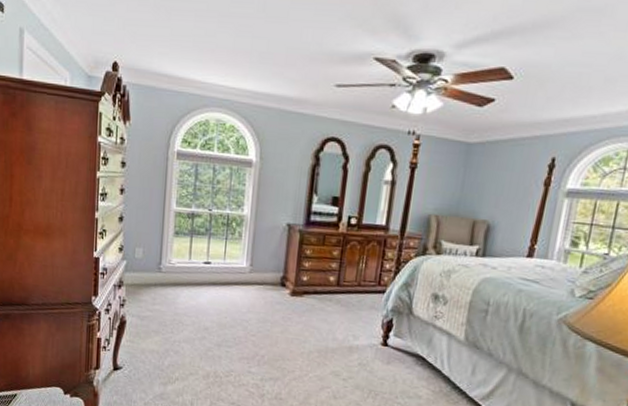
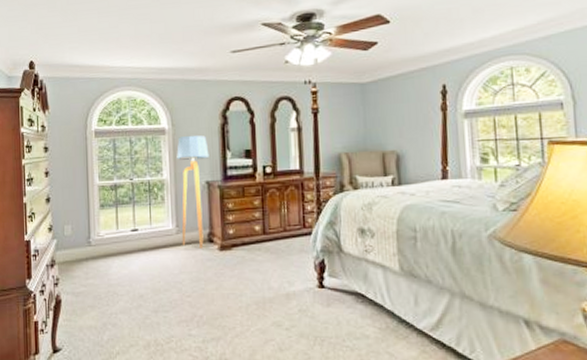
floor lamp: none [253,171,295,291] -> present [177,135,209,249]

